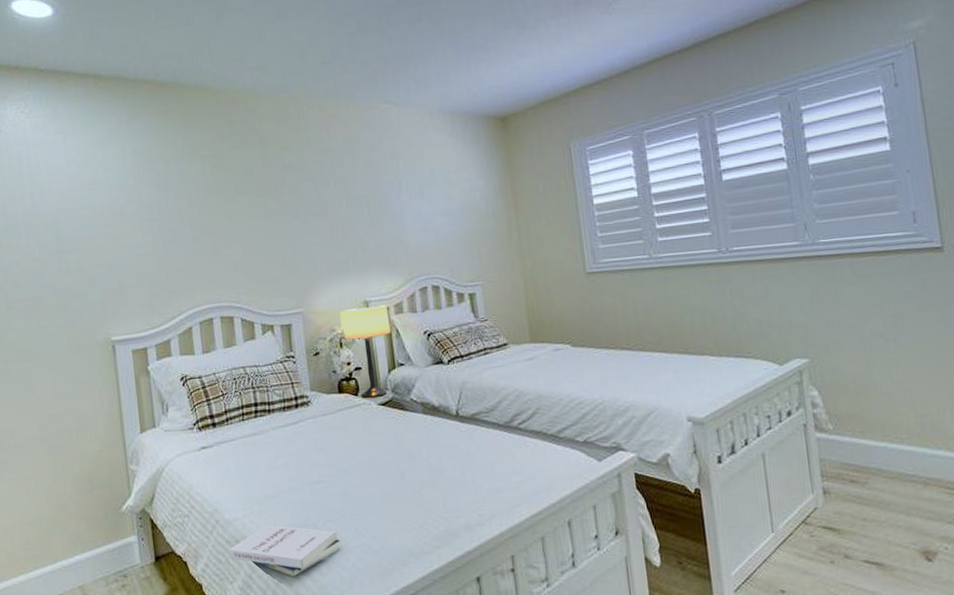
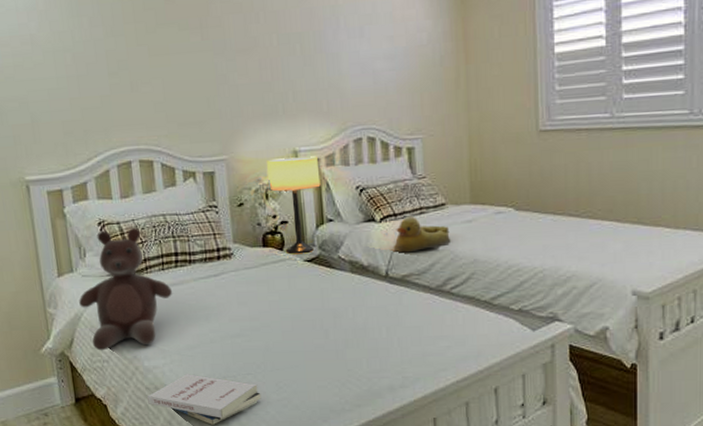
teddy bear: none [161,380,253,506] -> present [79,227,173,351]
rubber duck: none [461,356,515,393] -> present [393,215,450,253]

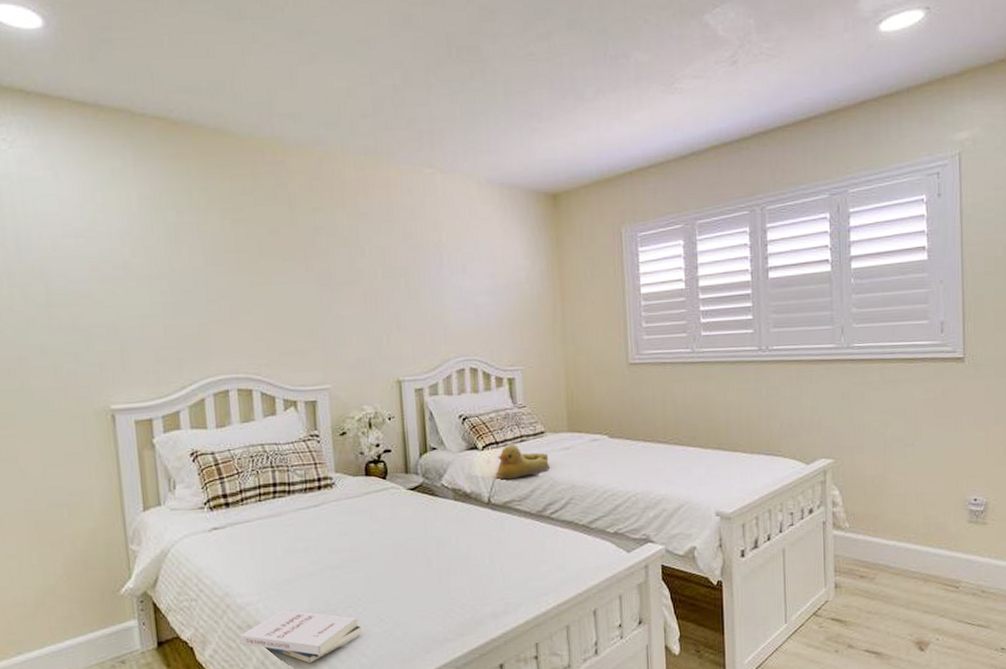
teddy bear: present [79,227,173,351] -> none [166,457,270,589]
table lamp: present [266,156,321,254] -> none [370,386,424,483]

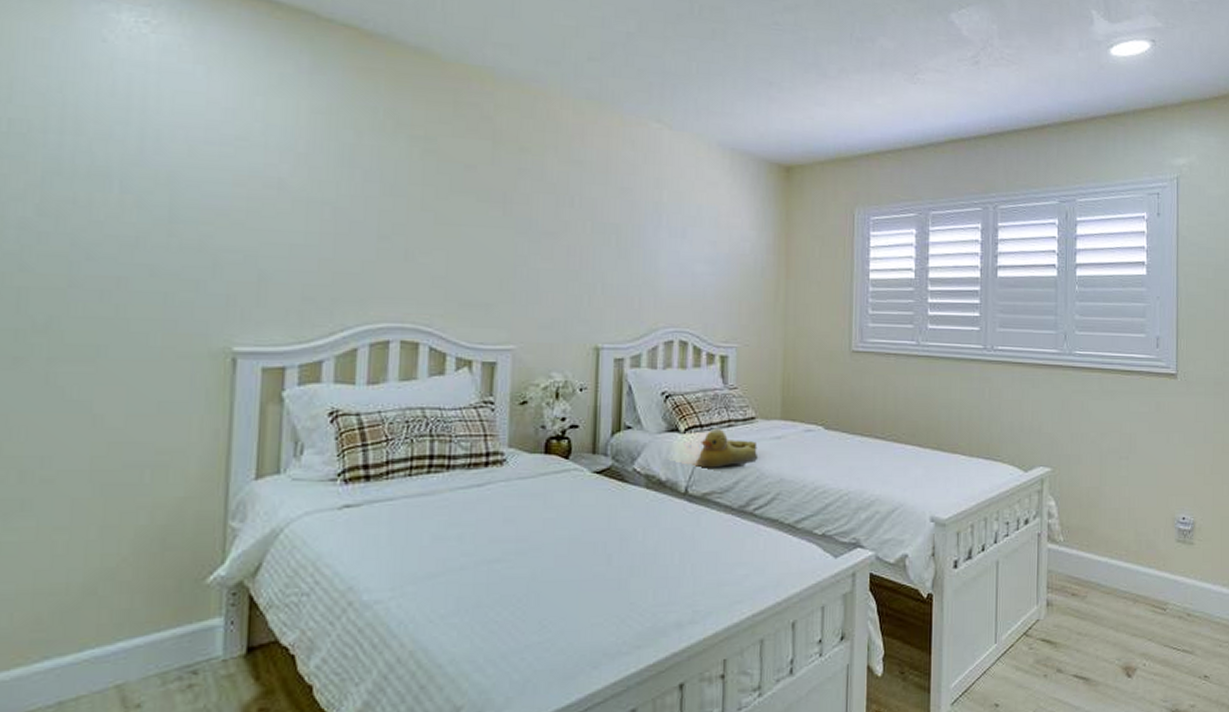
books: present [239,609,362,664] -> none [359,610,518,679]

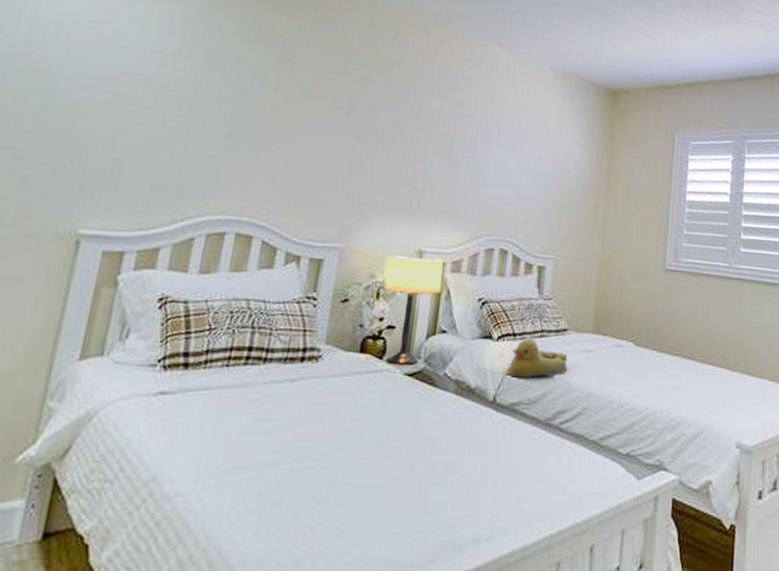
table lamp: none [559,353,623,464] -> present [381,256,444,366]

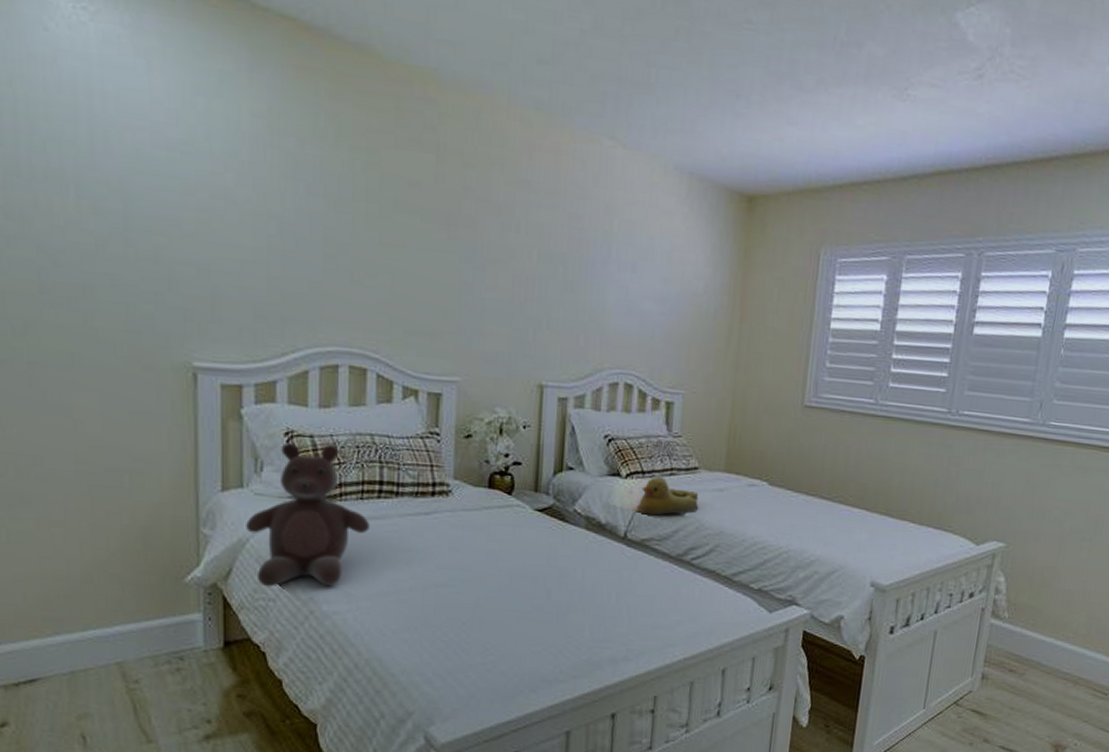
teddy bear: none [97,308,233,466] -> present [246,442,371,587]
table lamp: present [381,256,444,366] -> none [503,390,566,502]

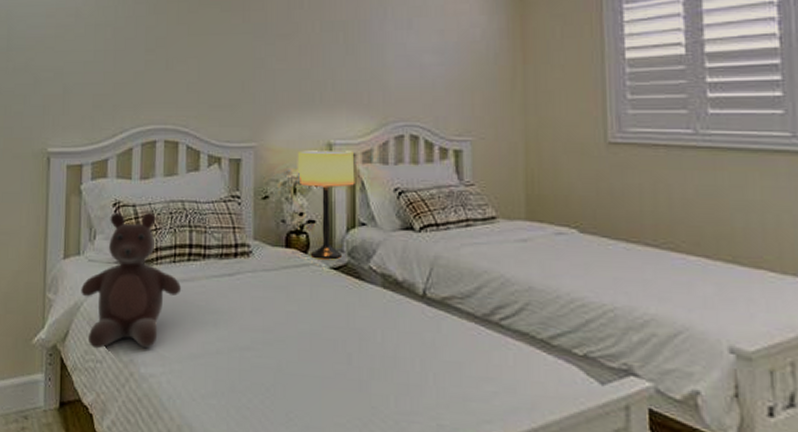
table lamp: none [503,390,566,502] -> present [297,149,355,260]
rubber duck: present [636,475,699,516] -> none [433,227,501,271]

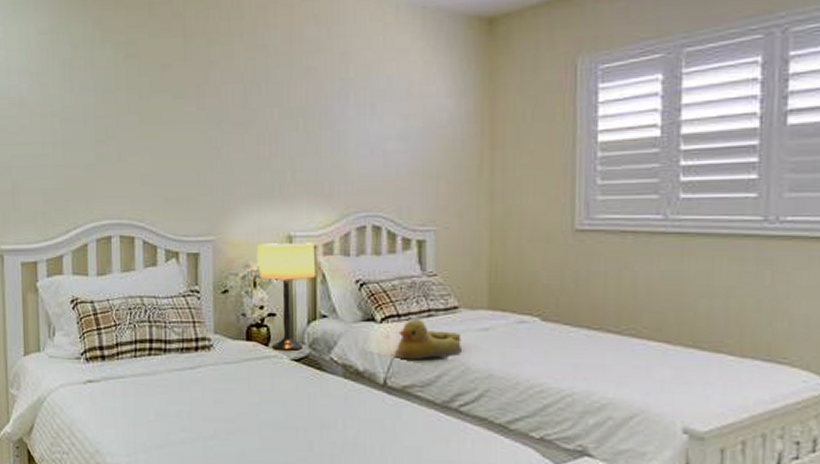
teddy bear: present [81,212,182,349] -> none [43,308,144,441]
rubber duck: none [433,227,501,271] -> present [394,318,462,360]

